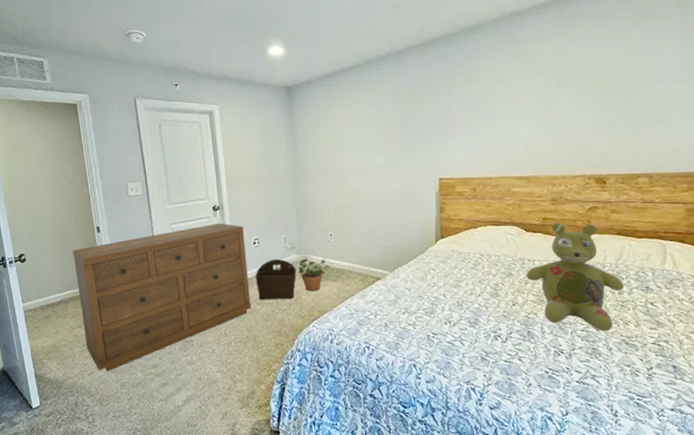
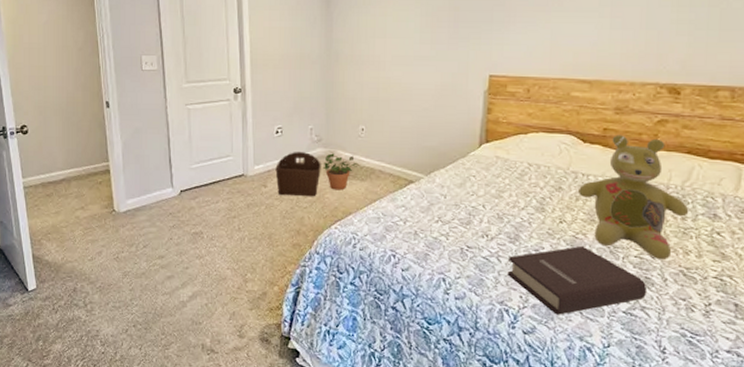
dresser: present [73,223,252,371] -> none [79,107,270,258]
book: none [471,324,596,389] -> present [508,245,648,315]

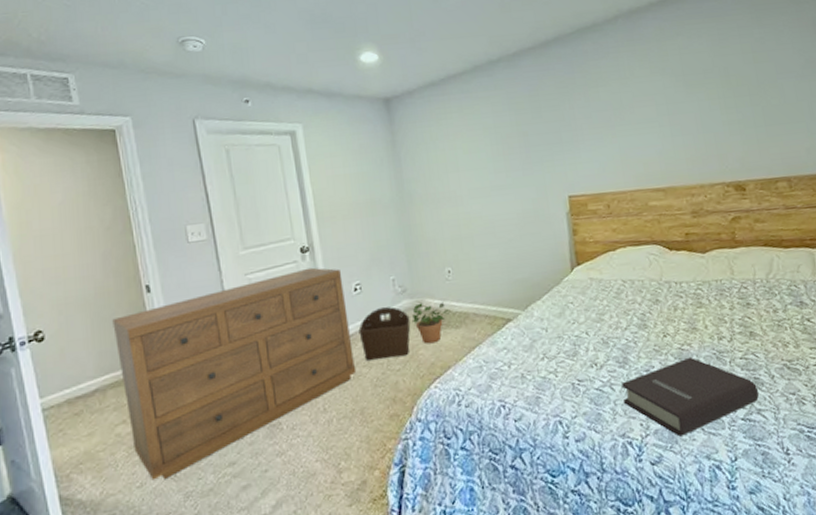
dresser: none [79,107,270,258] -> present [112,267,357,481]
stuffed bear: present [577,134,689,260] -> none [674,236,779,358]

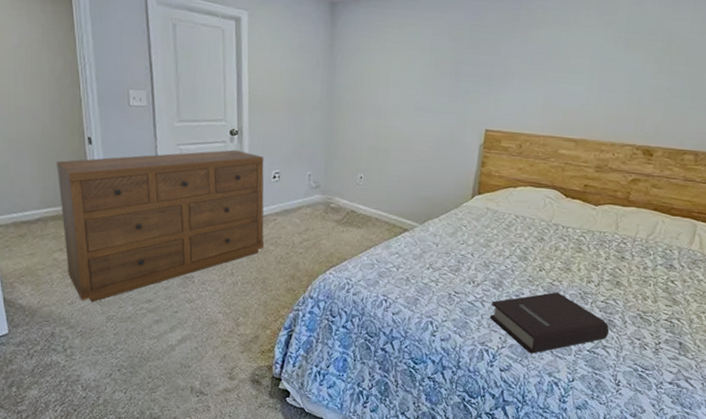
wicker basket: present [358,306,411,360] -> none [271,197,319,243]
potted plant: present [412,301,451,344] -> none [320,200,356,237]

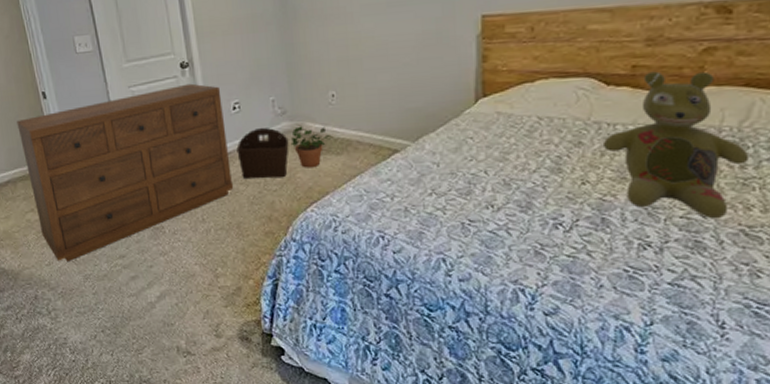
wicker basket: none [271,197,319,243] -> present [236,128,289,178]
potted plant: none [320,200,356,237] -> present [290,126,332,168]
book: present [490,291,610,354] -> none [521,209,698,292]
stuffed bear: none [557,191,651,305] -> present [602,71,750,219]

